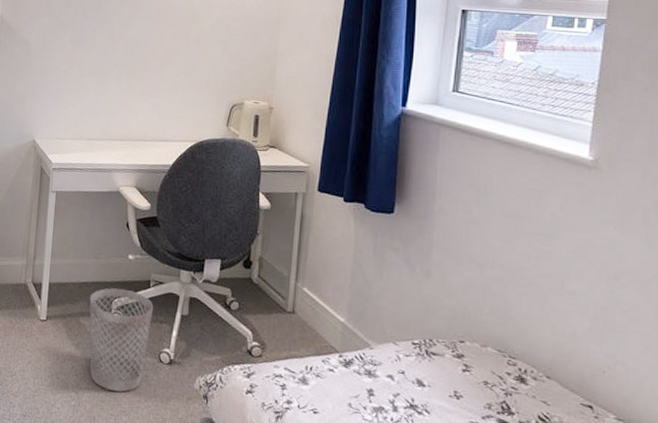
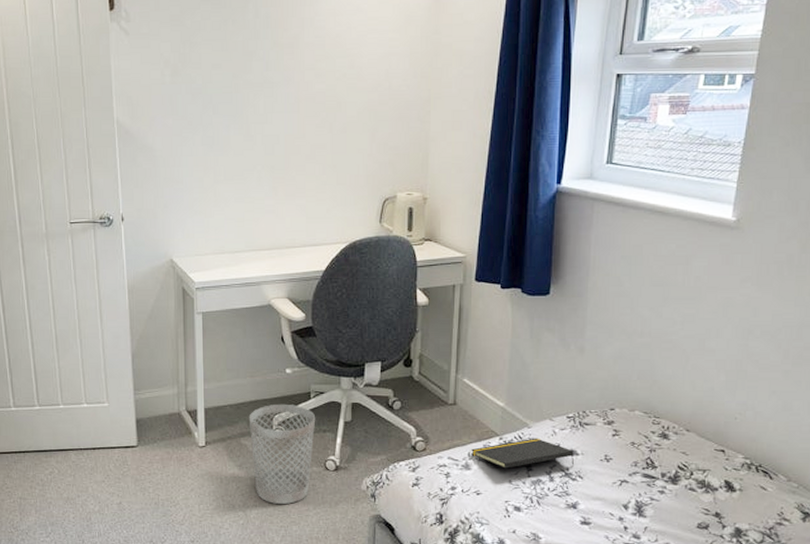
notepad: none [309,360,420,397] -> present [471,438,574,469]

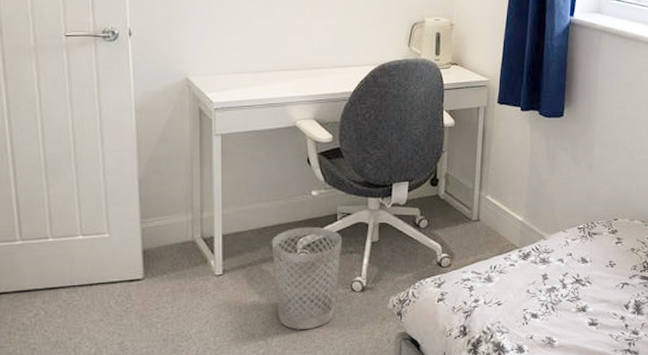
notepad: present [471,438,574,469] -> none [493,248,584,279]

